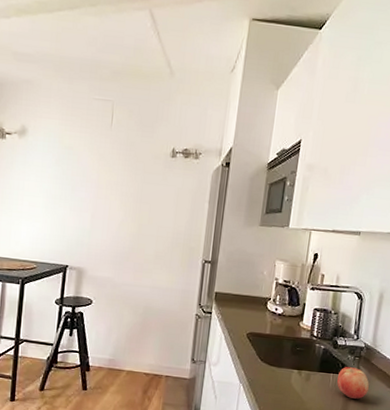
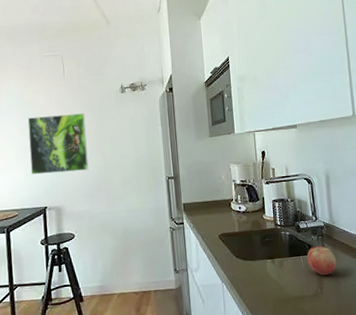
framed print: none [57,165,127,235] -> present [27,113,89,175]

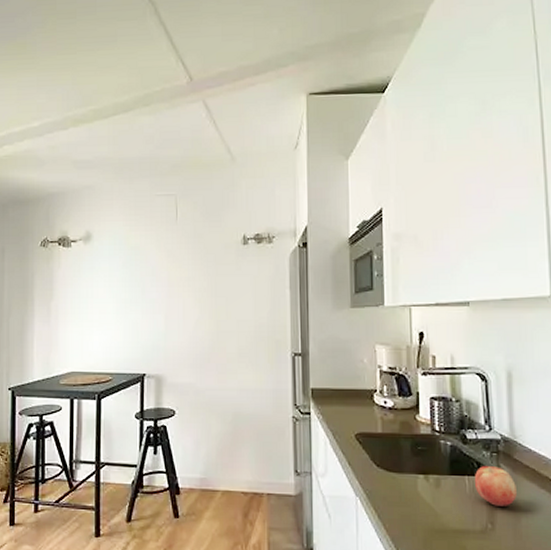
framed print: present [27,113,89,175] -> none [130,266,198,335]

